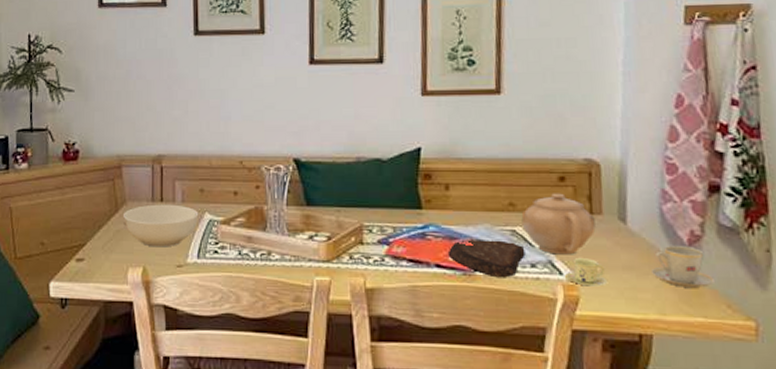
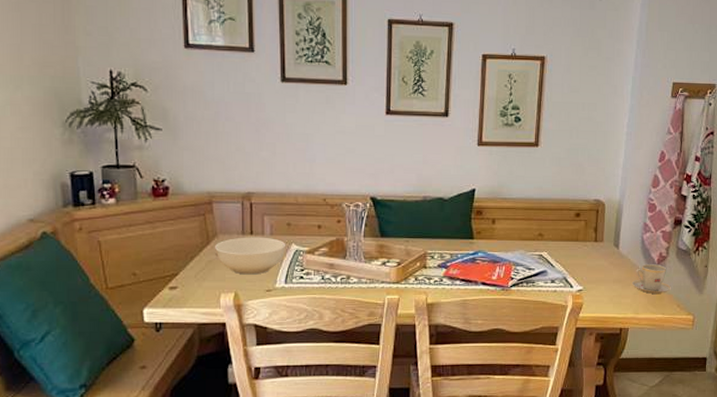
bread loaf: present [447,240,525,278] -> none [491,263,548,292]
teapot: present [521,193,596,255] -> none [547,226,598,273]
cup and saucer: present [564,258,608,287] -> none [573,275,603,295]

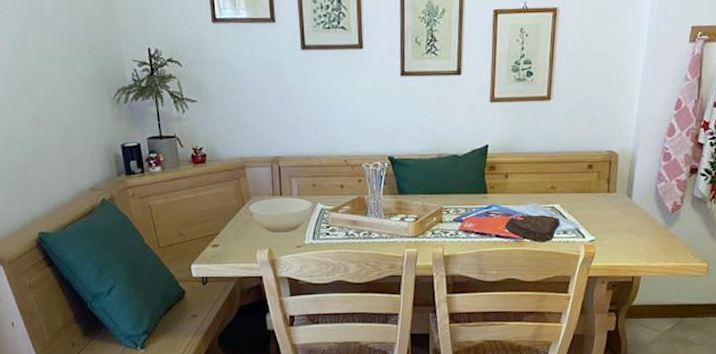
bread loaf: none [491,263,548,292] -> present [505,215,560,243]
teacup: present [632,263,672,294] -> none [645,212,686,242]

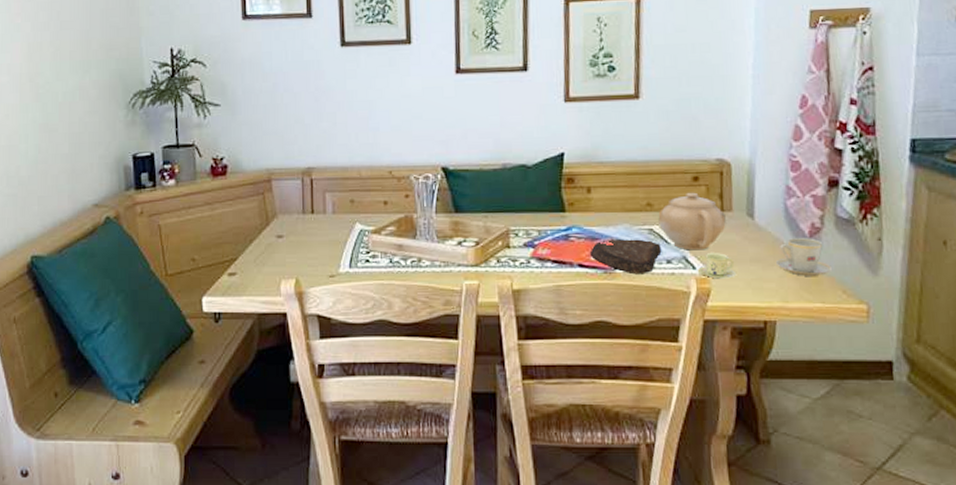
bowl: present [249,197,313,233] -> none [275,216,350,259]
teapot: none [559,177,611,224] -> present [658,192,726,251]
cup and saucer: none [586,225,615,245] -> present [697,253,737,279]
teacup: none [645,212,686,242] -> present [776,237,833,276]

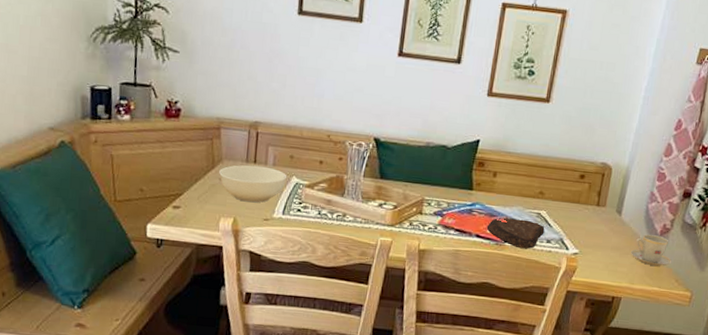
bowl: none [275,216,350,259] -> present [219,165,287,203]
teapot: present [658,192,726,251] -> none [546,187,600,236]
cup and saucer: present [697,253,737,279] -> none [569,238,600,261]

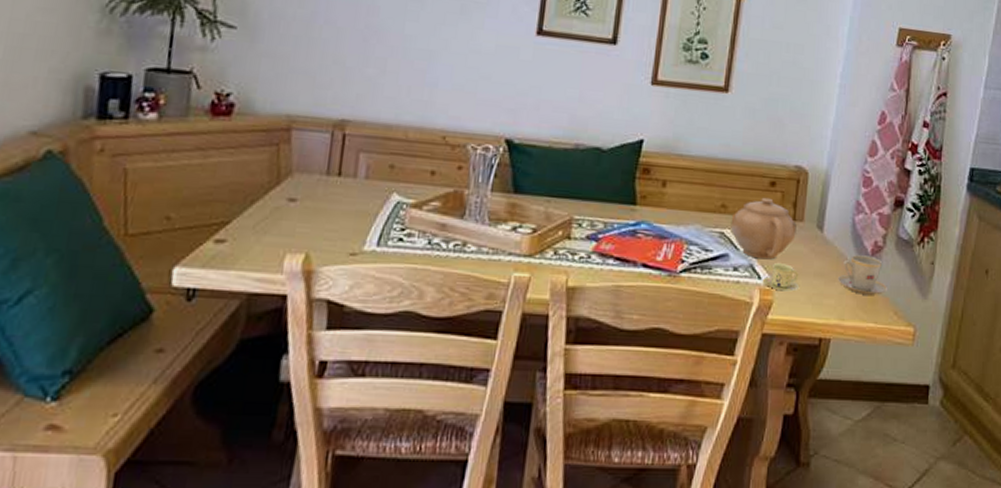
bowl: present [219,165,287,203] -> none [286,178,385,231]
bread loaf: present [486,217,545,249] -> none [655,240,730,281]
teapot: none [546,187,600,236] -> present [730,197,797,260]
cup and saucer: none [569,238,600,261] -> present [762,263,800,292]

